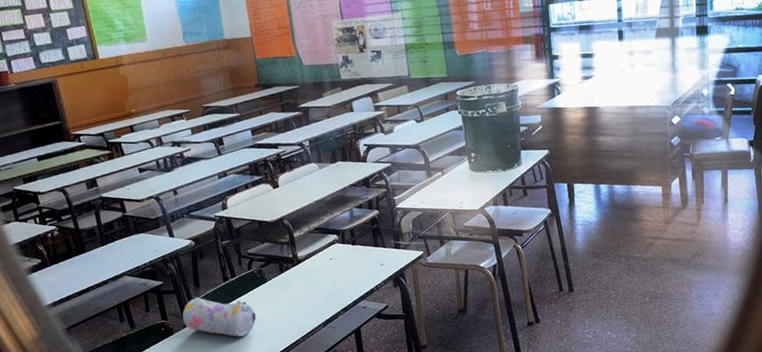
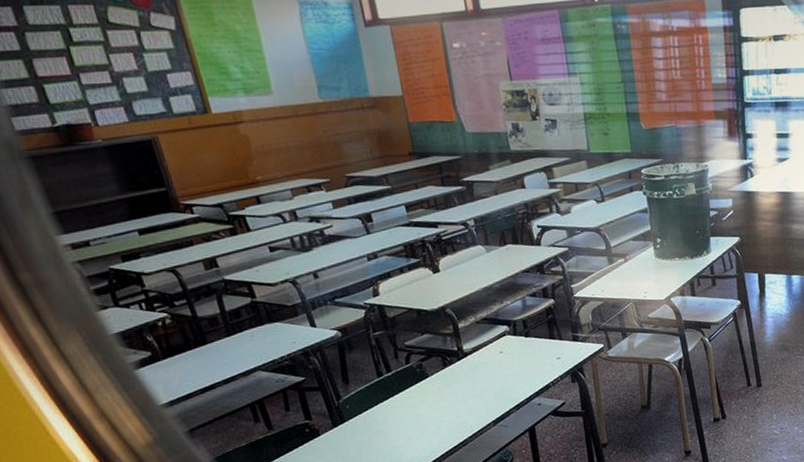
pencil case: present [182,297,257,337] -> none [329,394,417,438]

